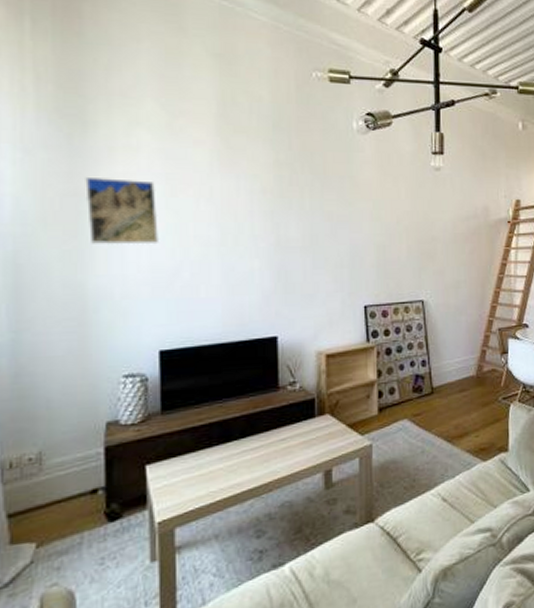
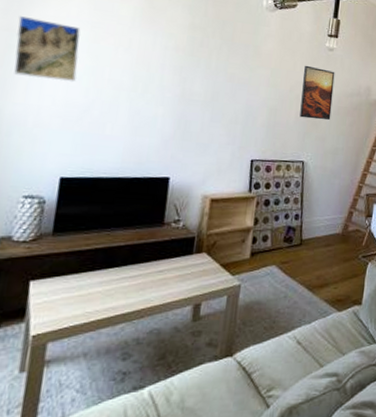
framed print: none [410,191,447,252] -> present [299,65,335,121]

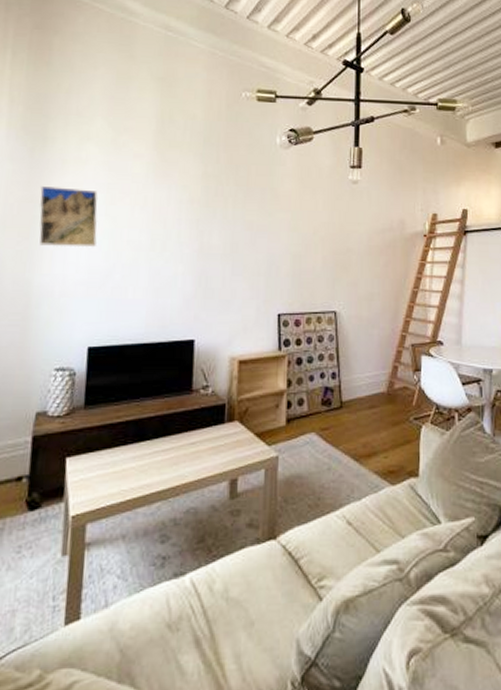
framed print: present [299,65,335,121] -> none [327,203,362,263]

